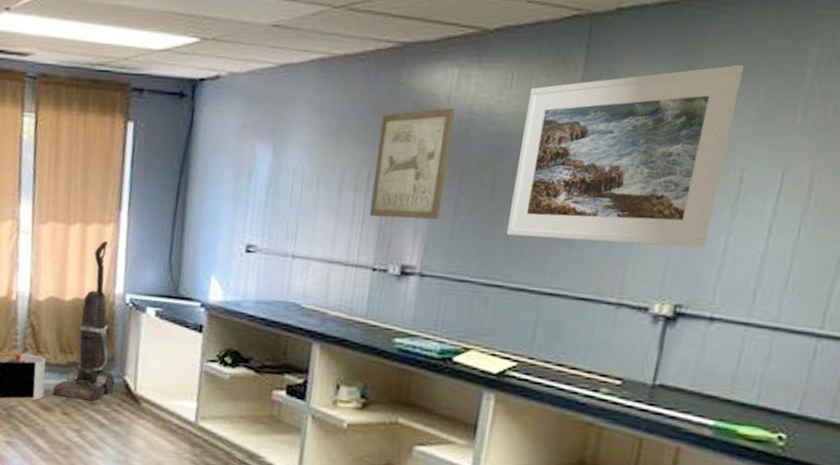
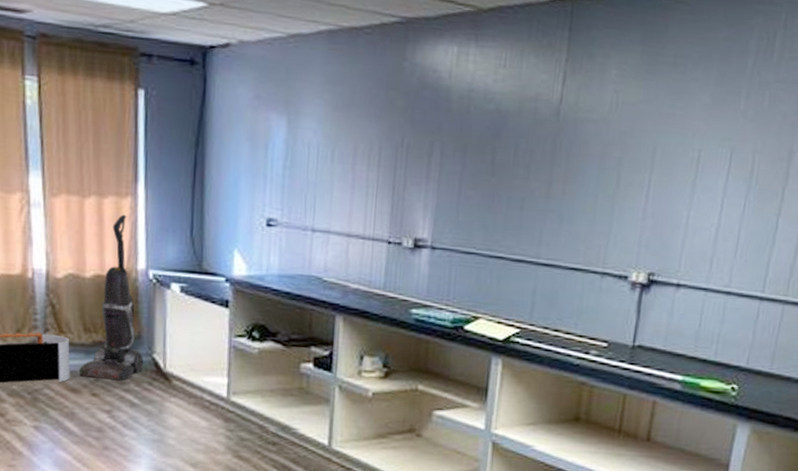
wall art: present [369,108,456,220] -> none [382,85,457,194]
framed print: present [506,64,744,248] -> none [506,52,699,221]

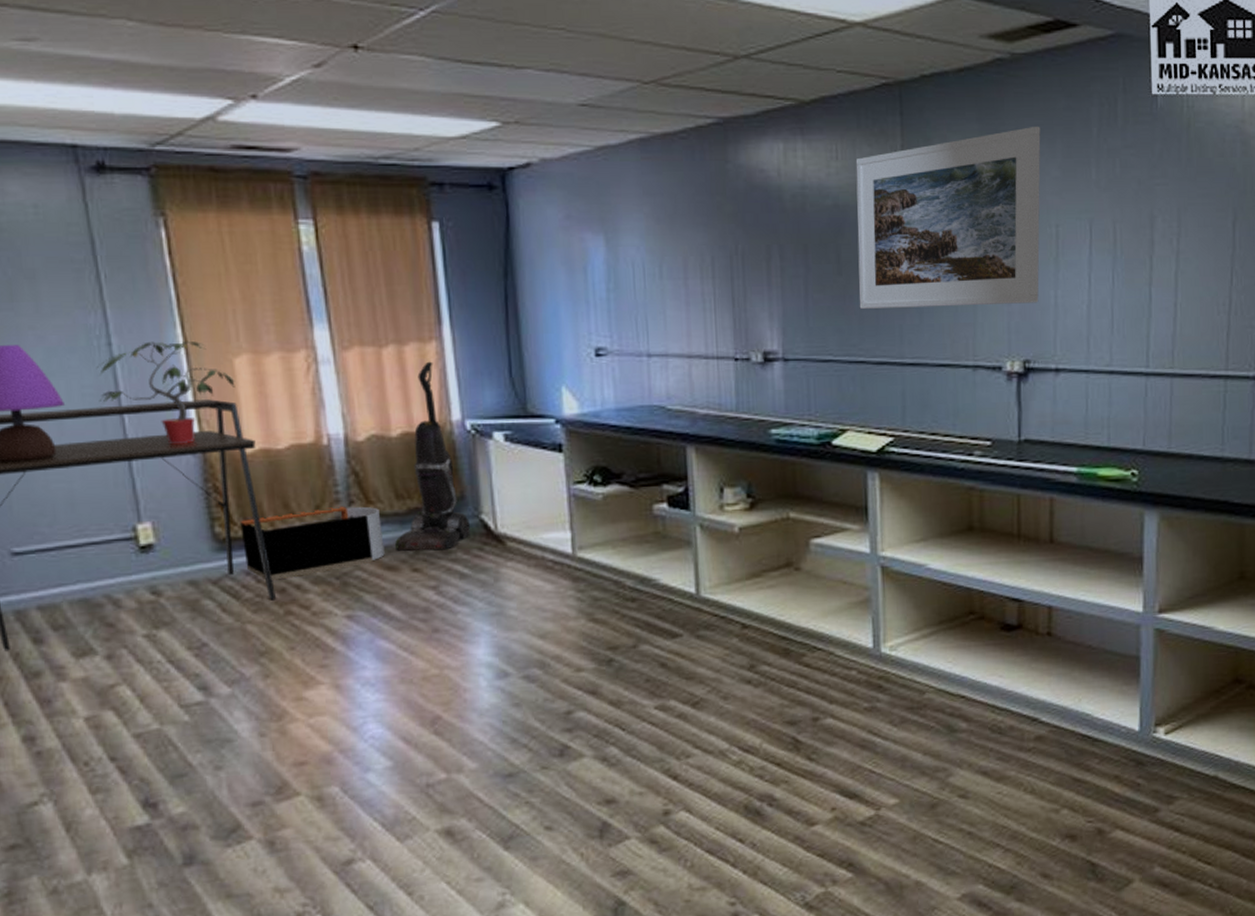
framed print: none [506,52,699,221] -> present [855,126,1041,309]

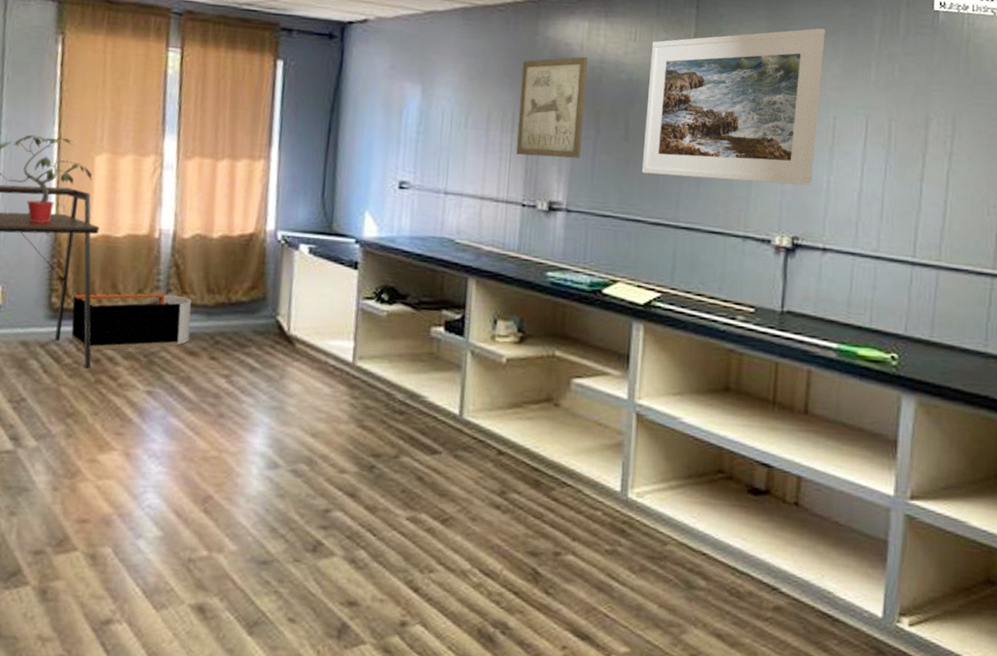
vacuum cleaner: present [395,361,471,551] -> none [199,176,268,344]
wall art: none [715,184,792,303] -> present [515,57,588,158]

